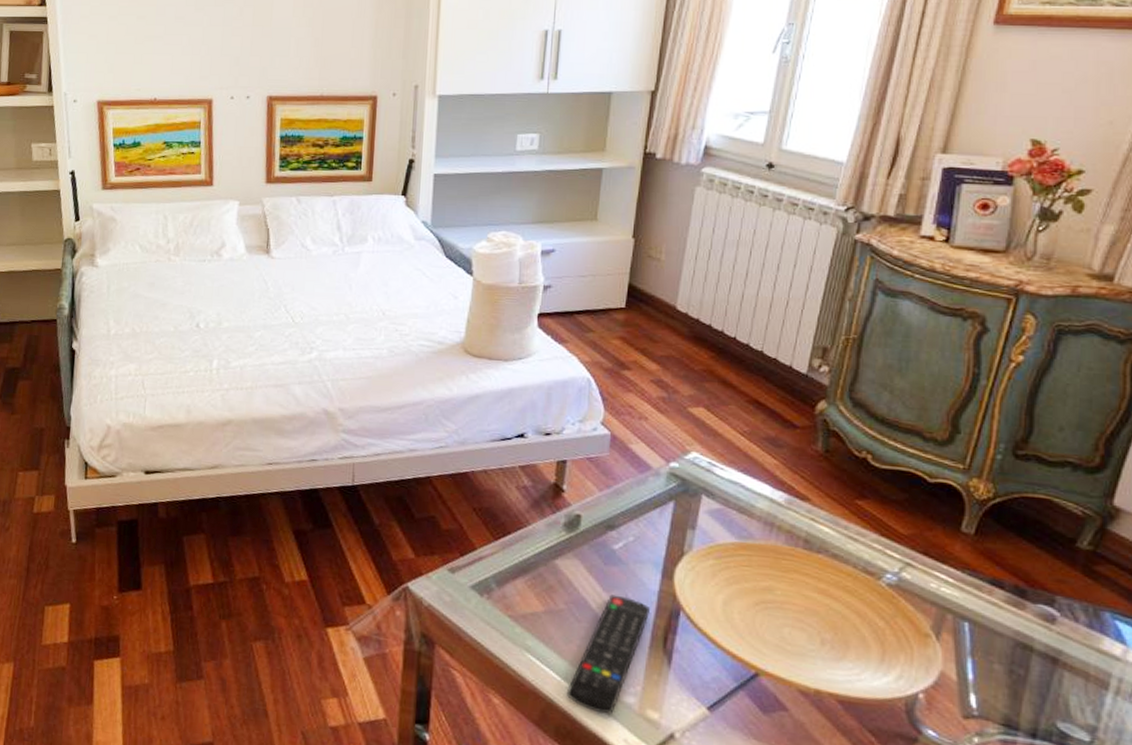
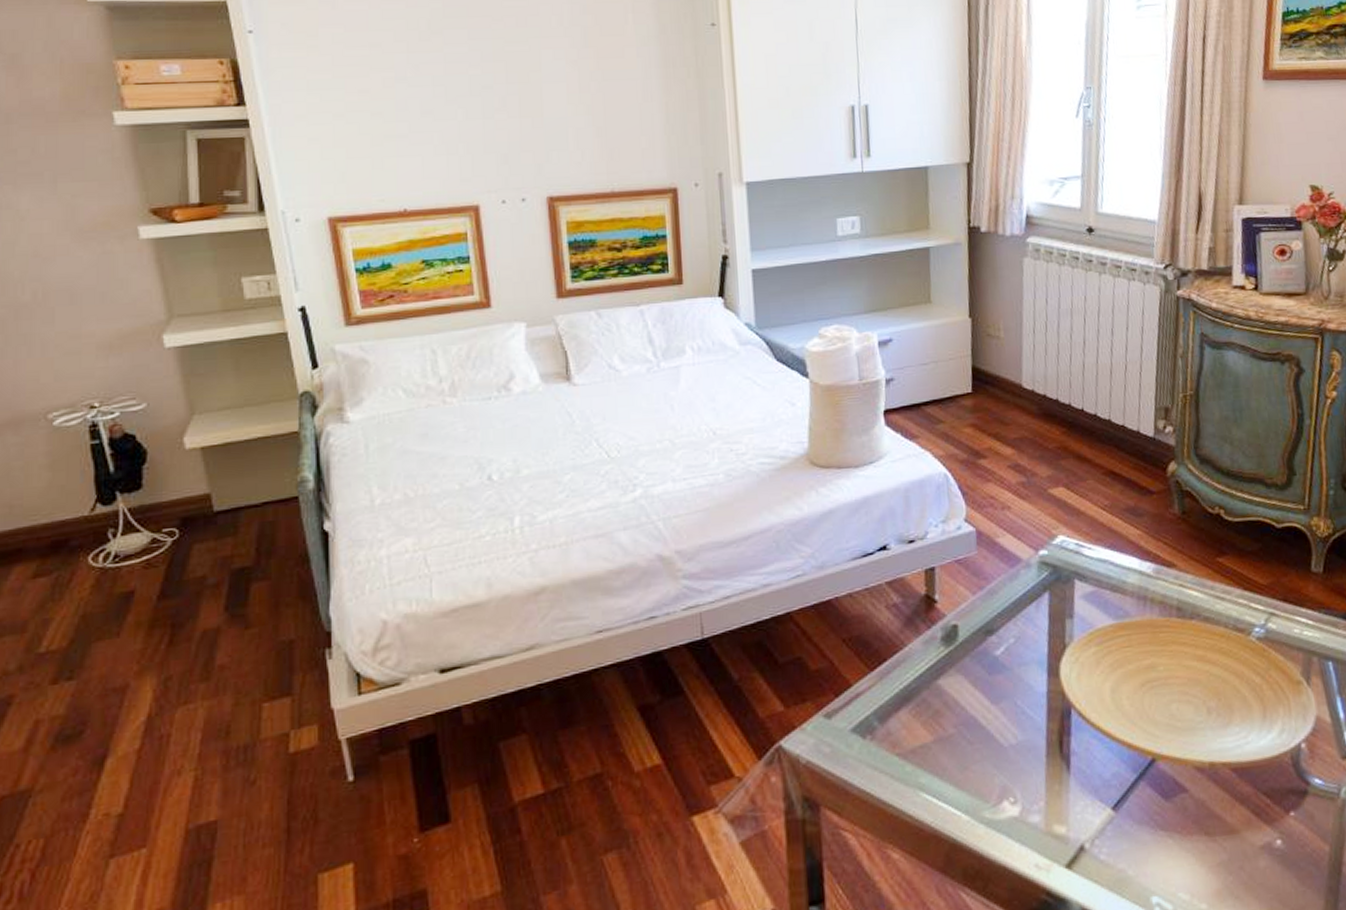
remote control: present [567,594,651,715] -> none [969,705,1043,843]

